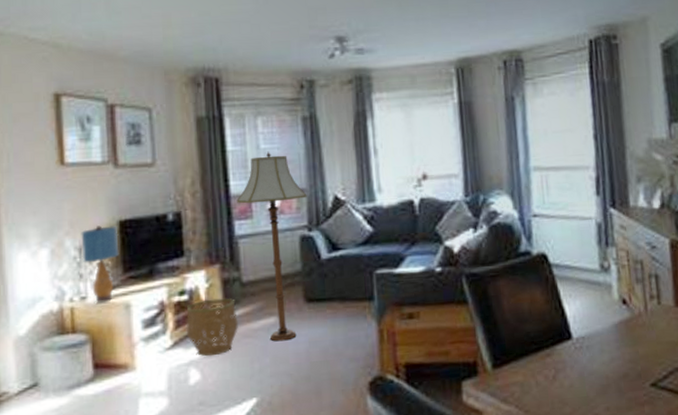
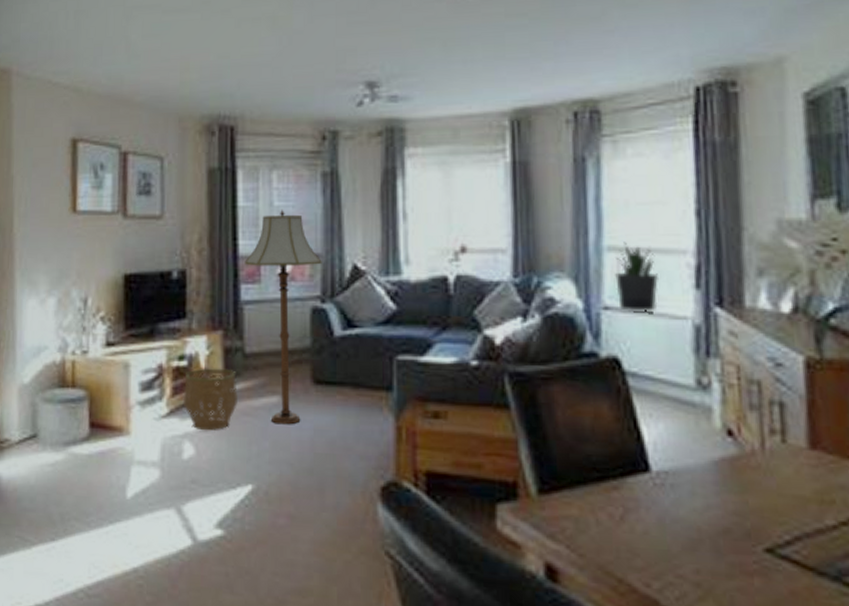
table lamp: present [81,225,119,303] -> none [86,278,123,359]
planter: none [540,162,571,218] -> present [615,242,658,313]

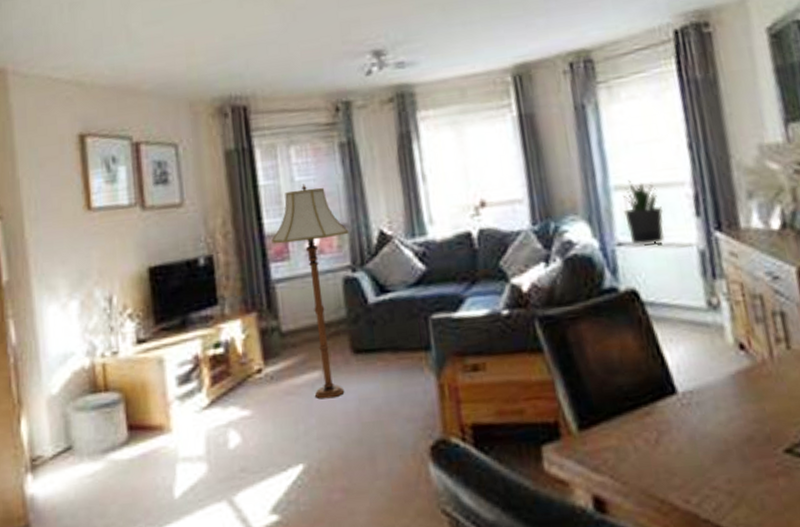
basket: present [184,368,239,430] -> none [222,349,280,416]

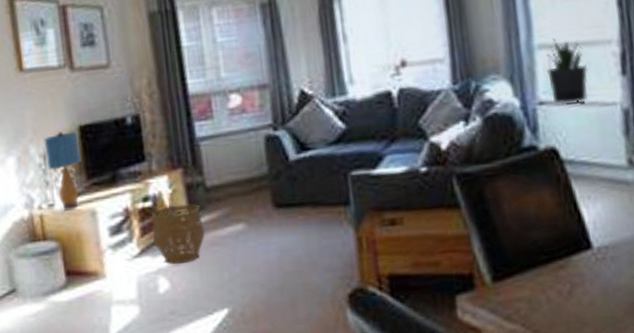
table lamp: none [110,273,150,358] -> present [44,131,82,210]
basket: none [222,349,280,416] -> present [150,203,206,264]
floor lamp: present [271,183,349,399] -> none [195,44,270,250]

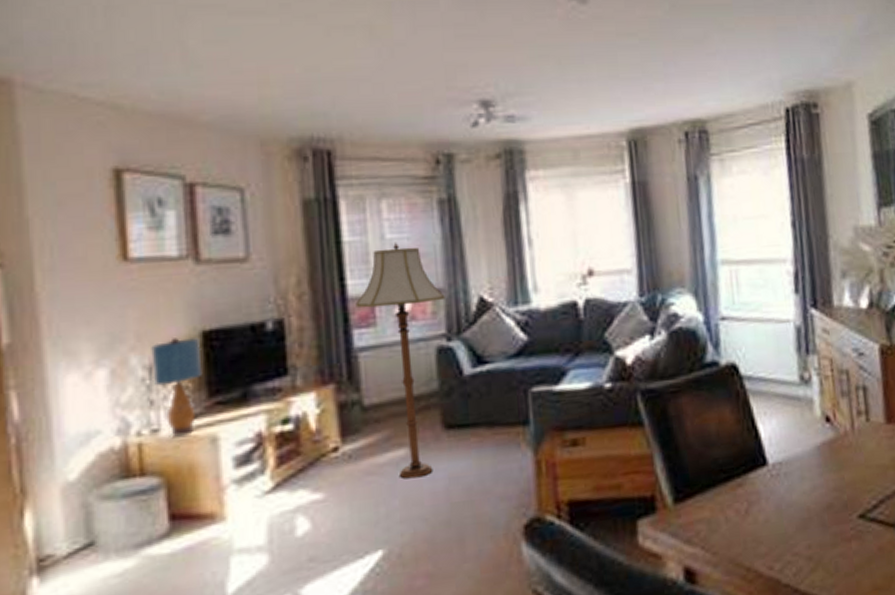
basket: present [150,203,206,264] -> none [291,425,360,500]
floor lamp: none [195,44,270,250] -> present [355,242,445,479]
planter: present [547,38,588,105] -> none [729,255,766,321]

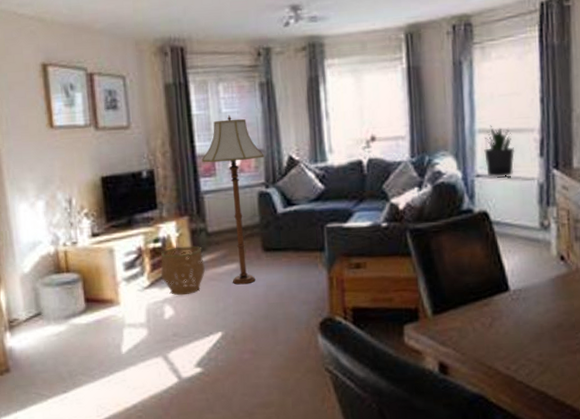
table lamp: present [151,338,203,437] -> none [70,181,103,248]
basket: none [291,425,360,500] -> present [160,245,206,295]
planter: none [729,255,766,321] -> present [484,125,514,178]

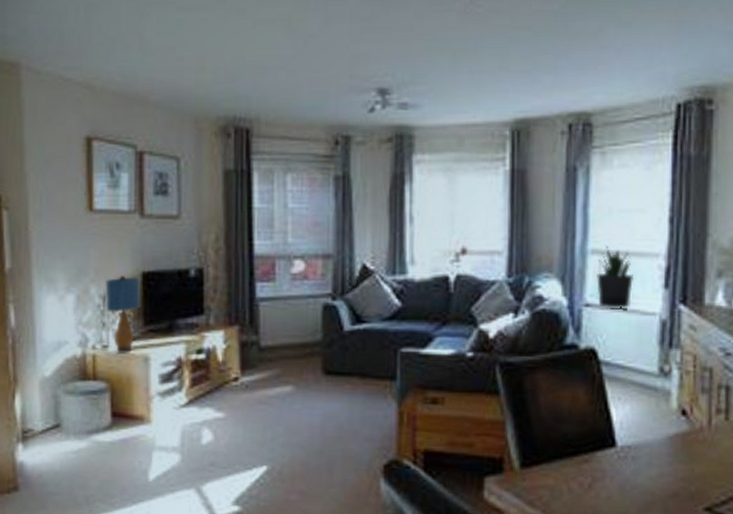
table lamp: none [70,181,103,248] -> present [105,275,141,353]
basket: present [160,245,206,295] -> none [202,360,254,418]
floor lamp: present [202,115,264,285] -> none [260,211,333,412]

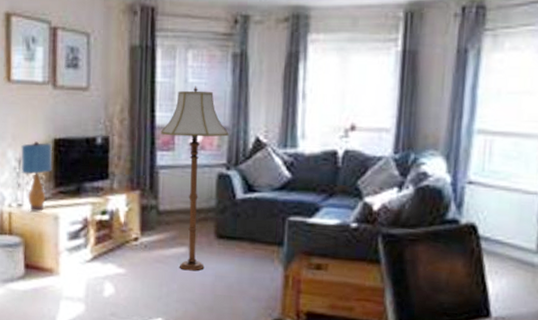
floor lamp: none [260,211,333,412] -> present [161,86,229,271]
planter: present [597,245,633,310] -> none [480,126,518,188]

